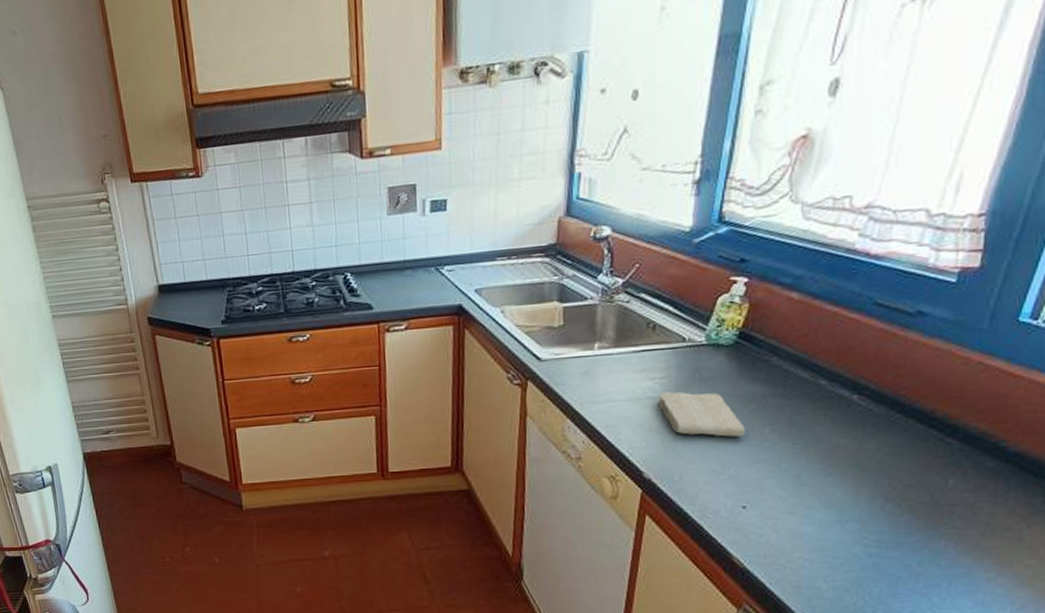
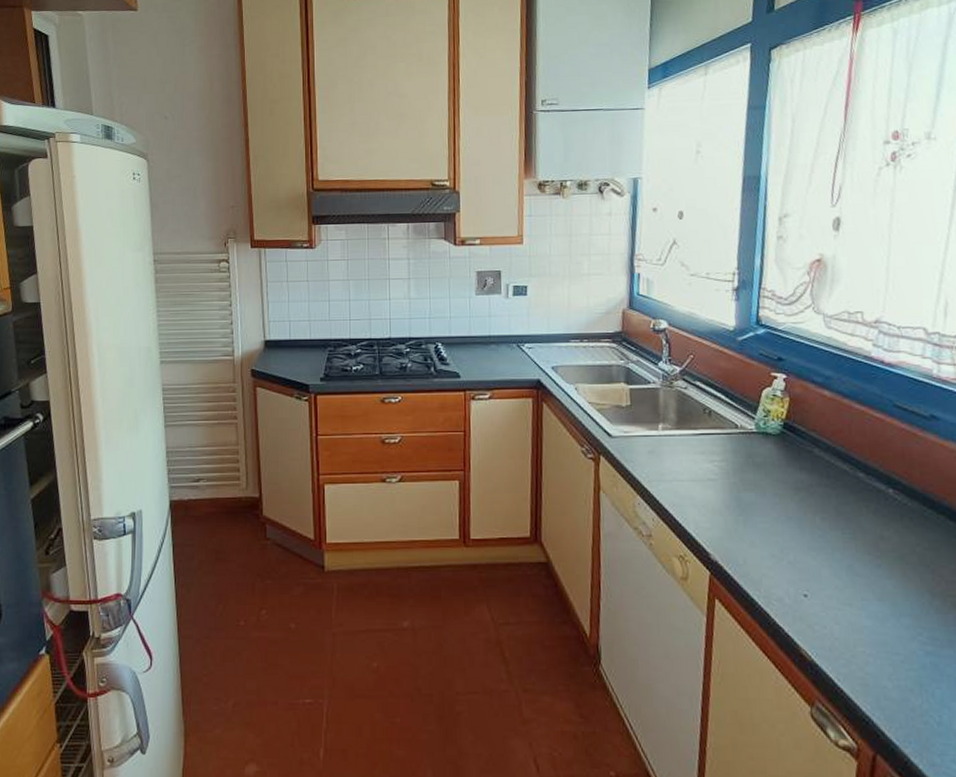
washcloth: present [659,391,747,437] -> none [719,475,800,523]

